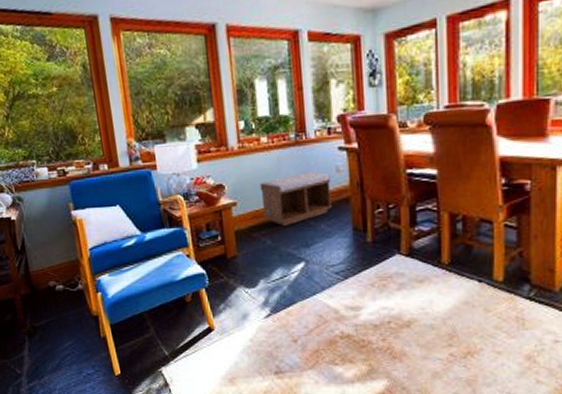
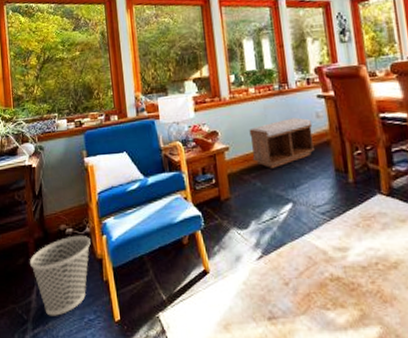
wastebasket: none [17,292,85,371] -> present [29,235,91,316]

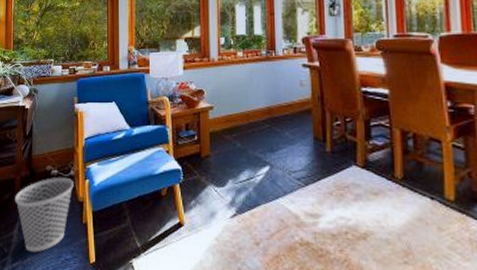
bench: present [249,117,316,168] -> none [234,84,297,131]

